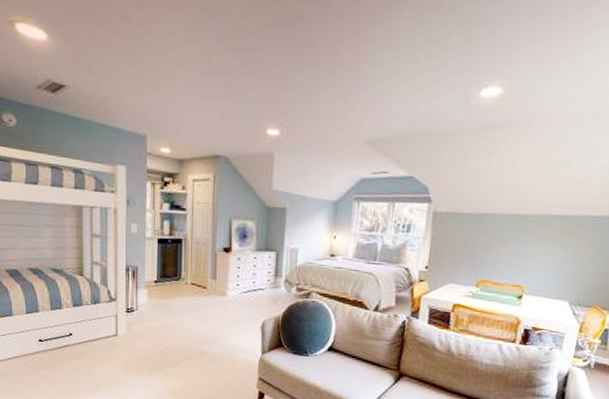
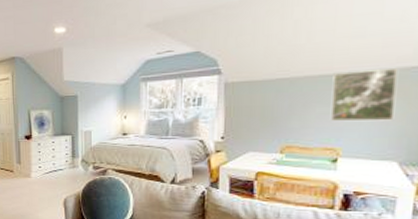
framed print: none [521,214,576,264] -> present [331,69,397,121]

